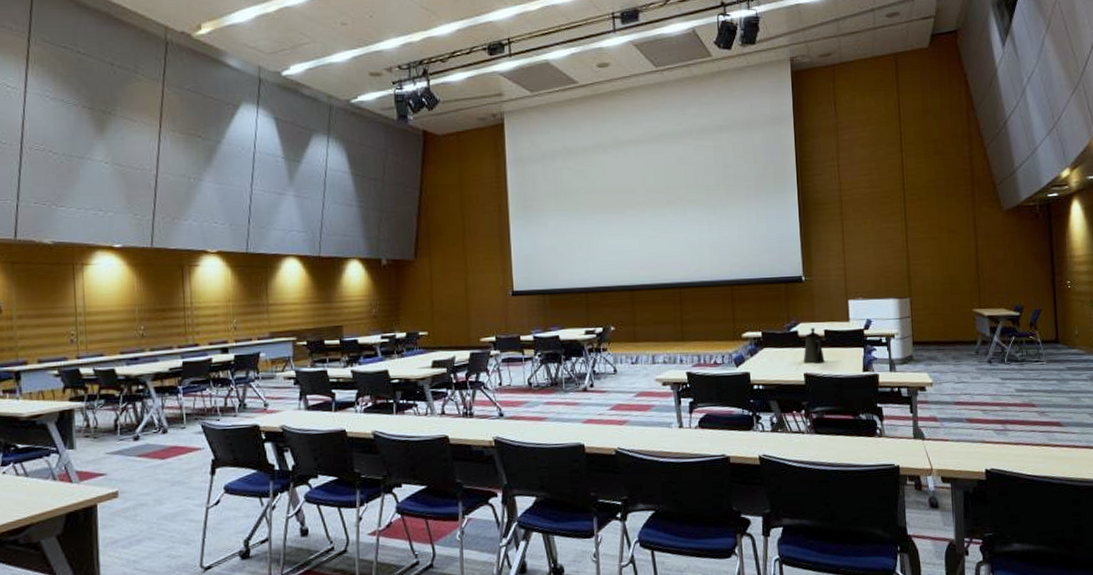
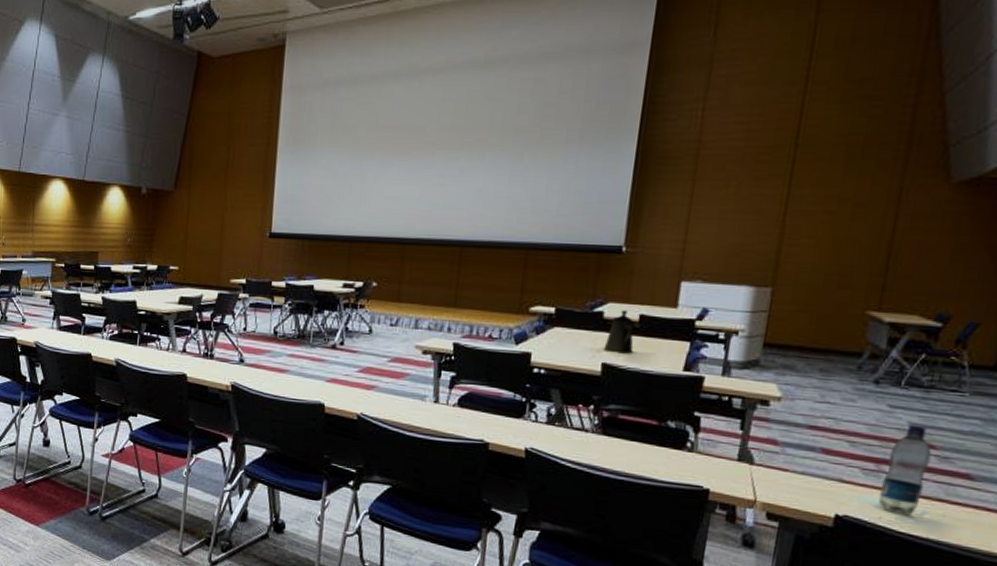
bottle: none [1009,390,1035,461] -> present [878,424,932,516]

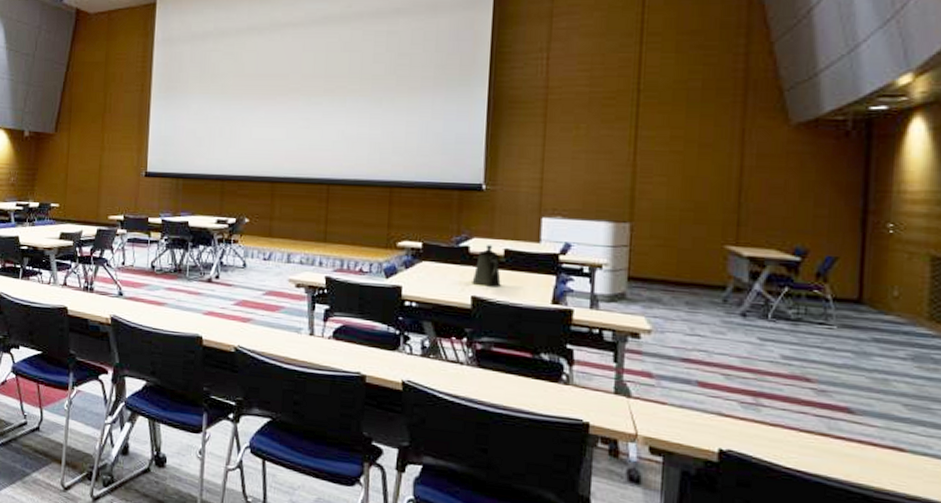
bottle: present [878,424,932,516] -> none [761,357,808,451]

